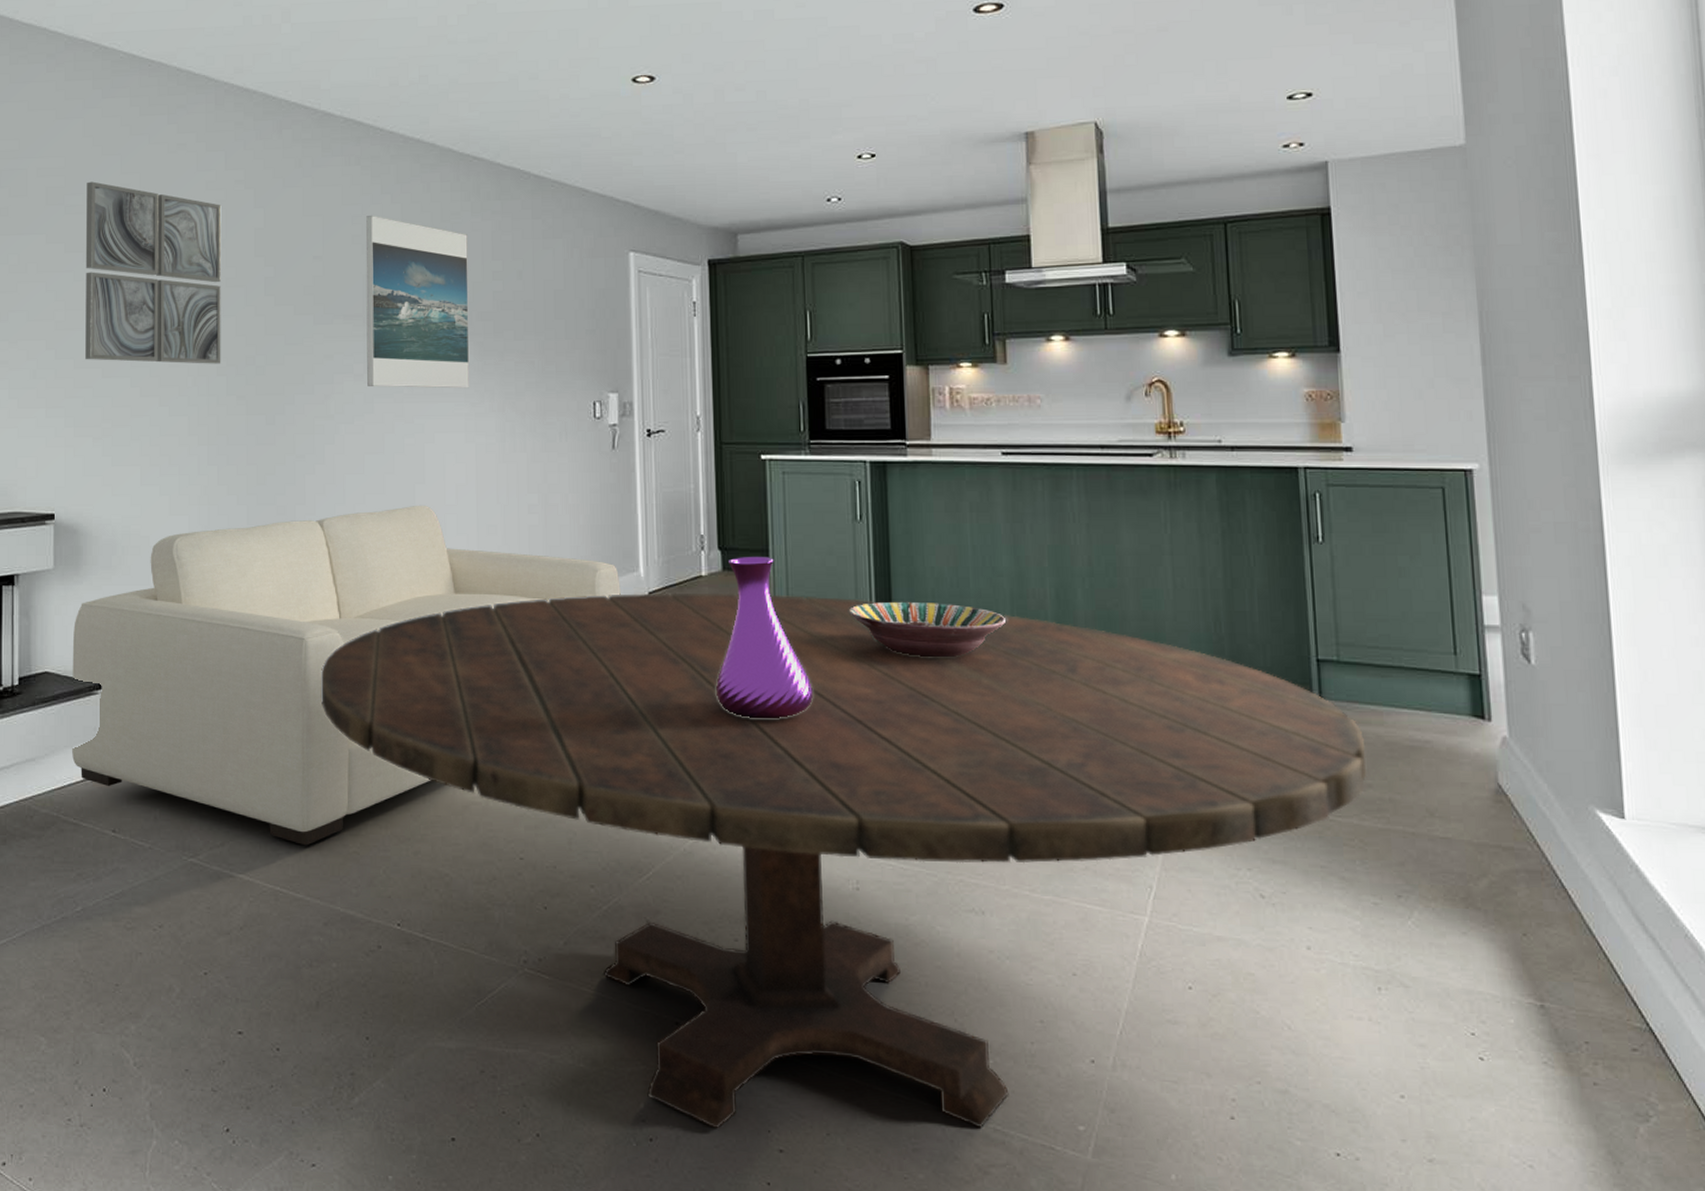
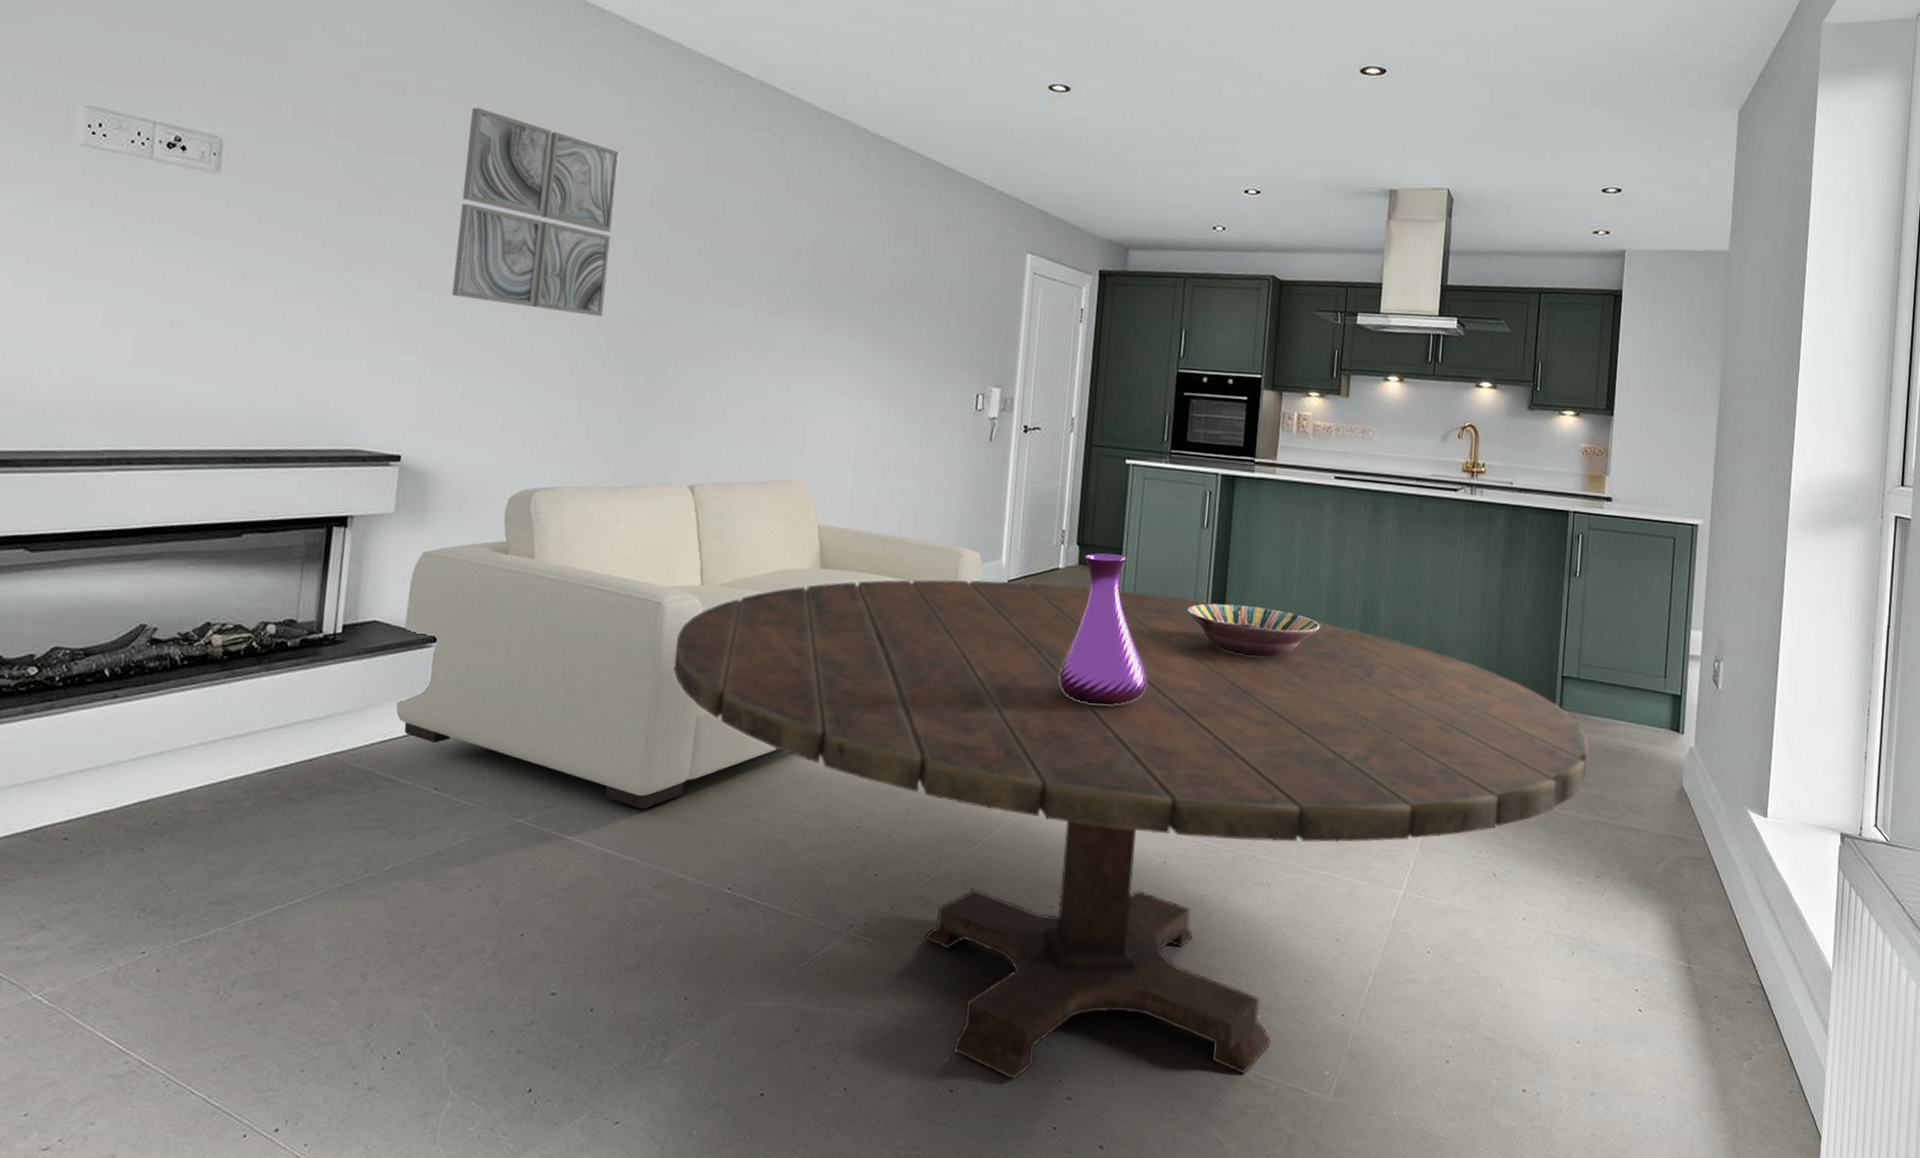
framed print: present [365,215,470,389] -> none [755,183,872,369]

